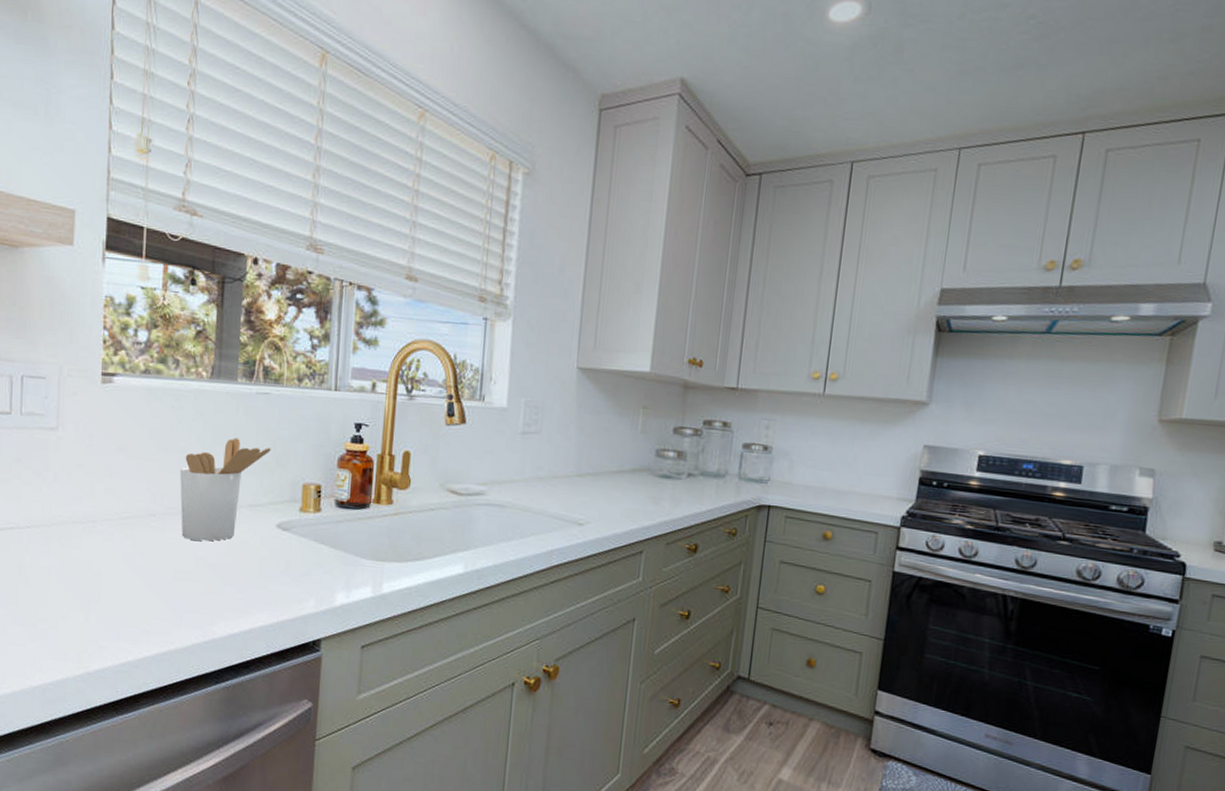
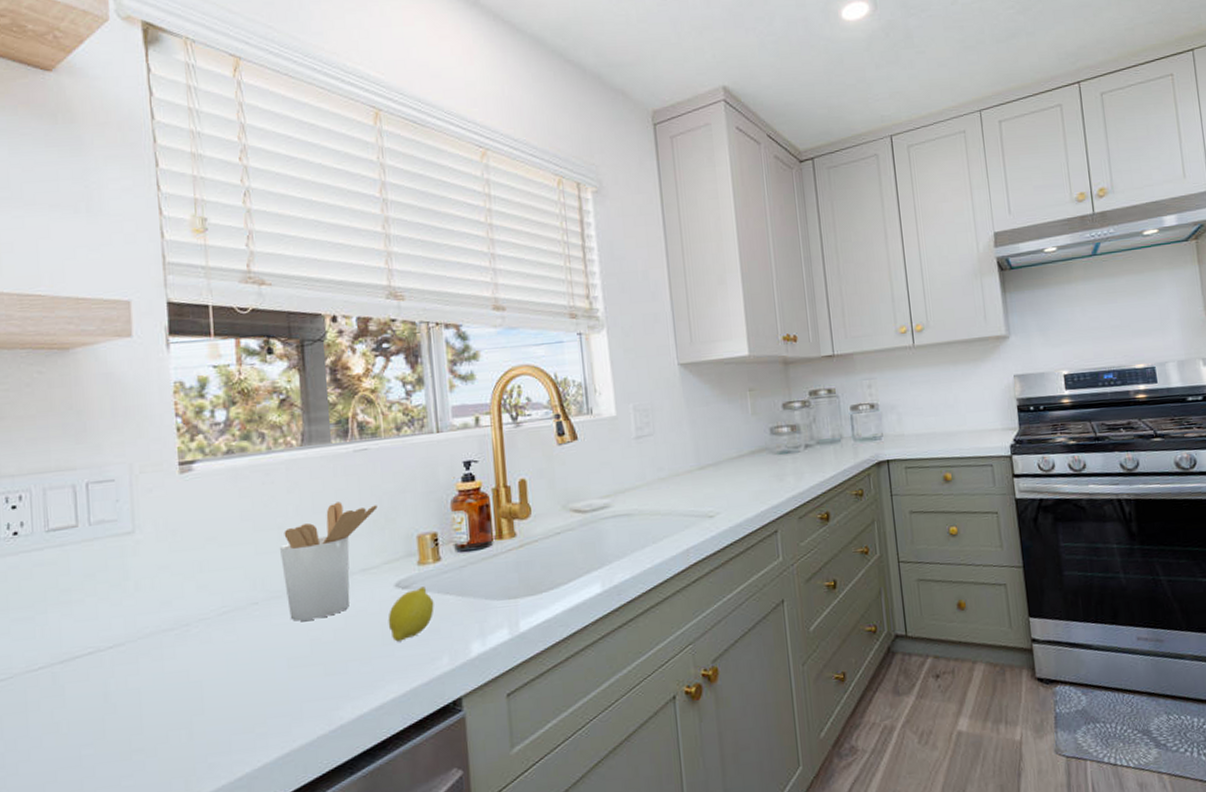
fruit: none [265,532,309,577] -> present [388,586,434,642]

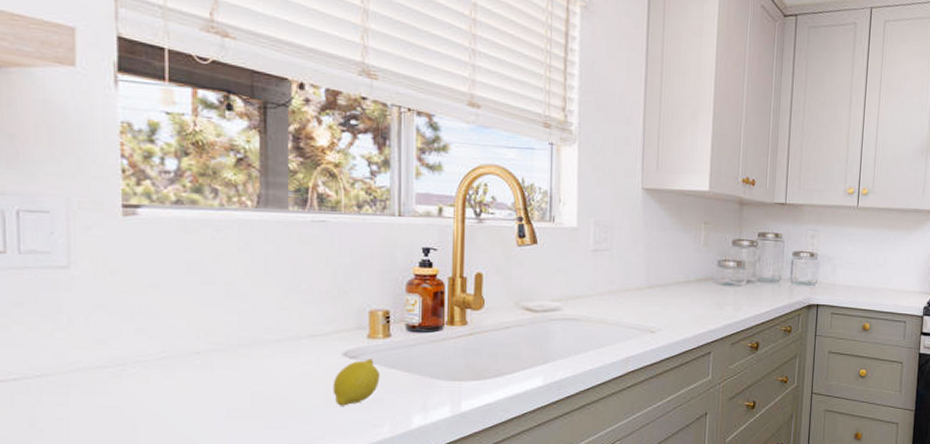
utensil holder: present [279,501,378,622] -> none [226,268,331,376]

